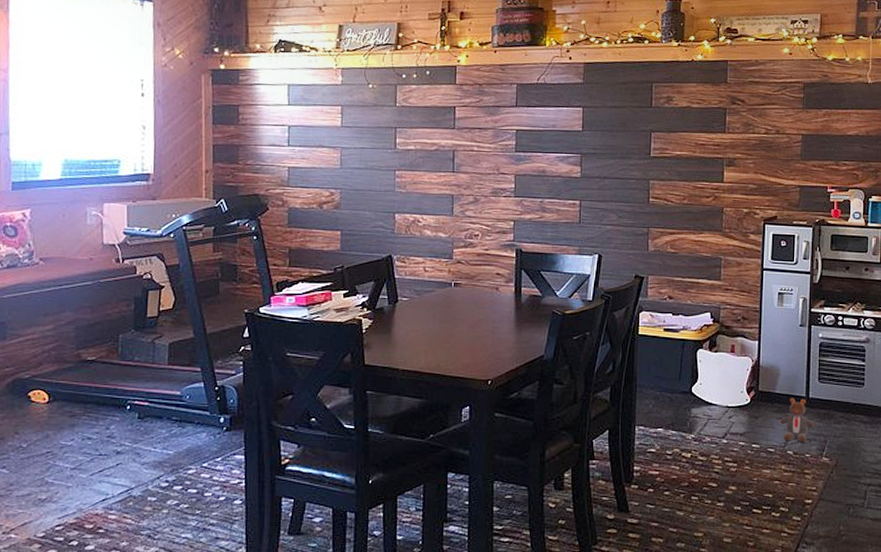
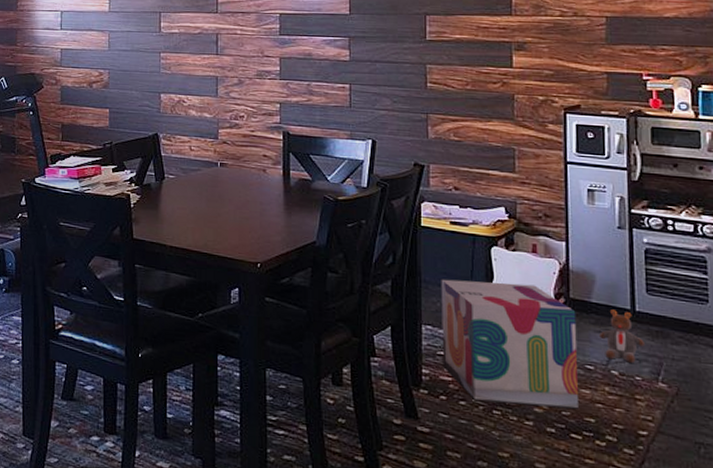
letter cube: none [652,381,763,490] -> present [441,279,578,409]

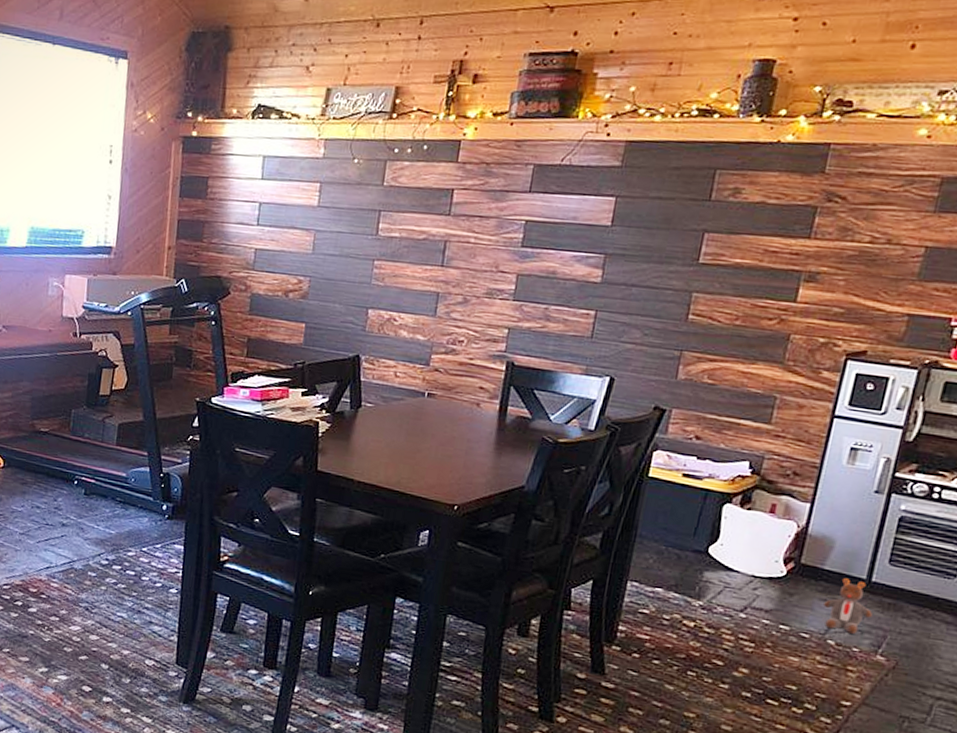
letter cube: present [441,279,578,409] -> none [642,534,804,676]

